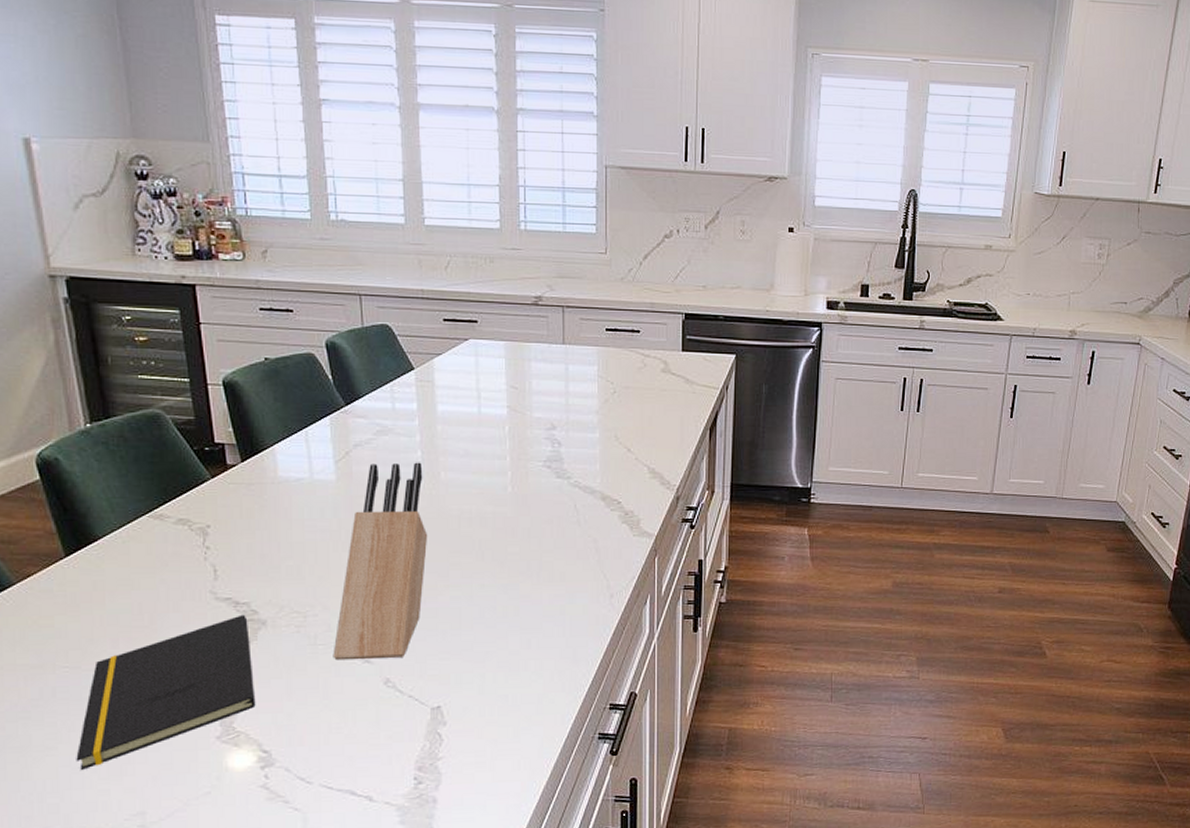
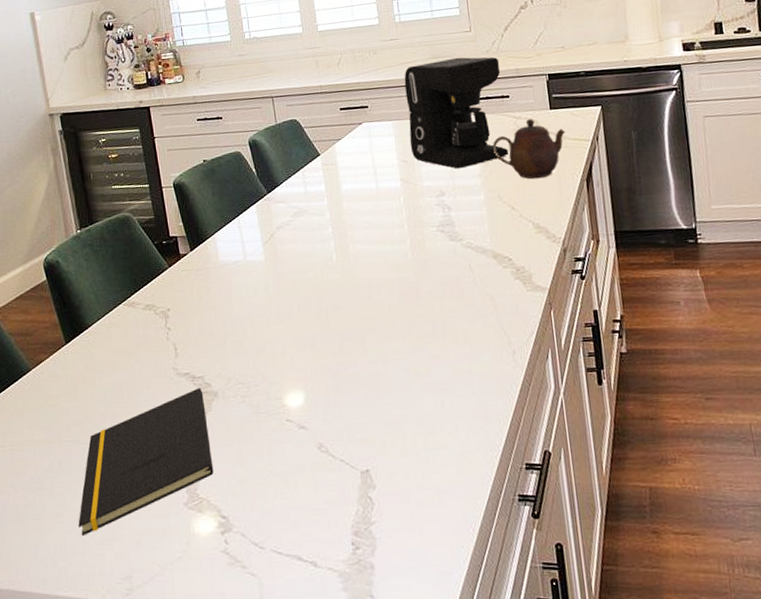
knife block: present [333,462,428,661] -> none [273,237,344,428]
coffee maker: none [522,280,634,403] -> present [404,57,509,169]
teapot: none [614,359,694,423] -> present [492,119,565,179]

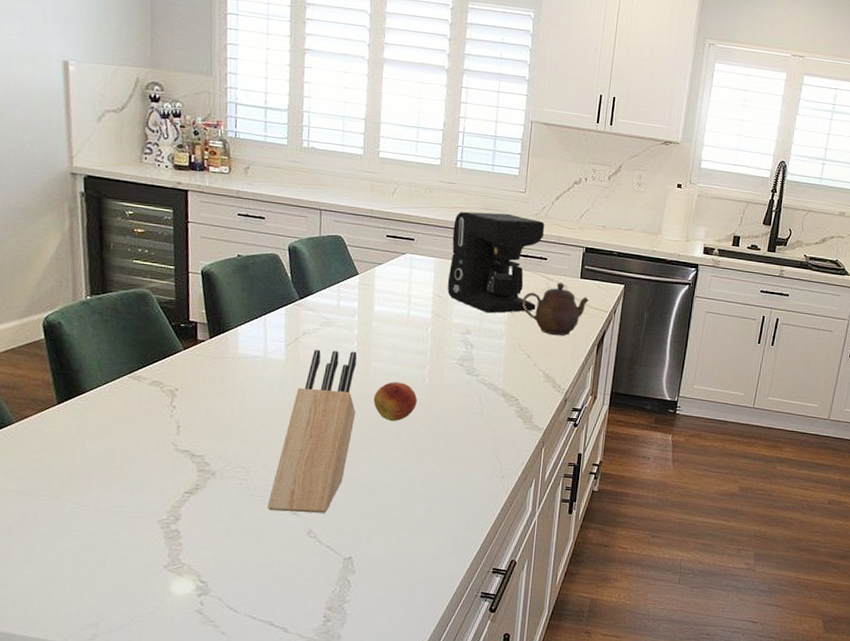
notepad: present [78,387,214,537] -> none [47,465,201,584]
knife block: none [273,237,344,428] -> present [267,349,357,513]
fruit: none [358,262,405,308] -> present [373,382,417,422]

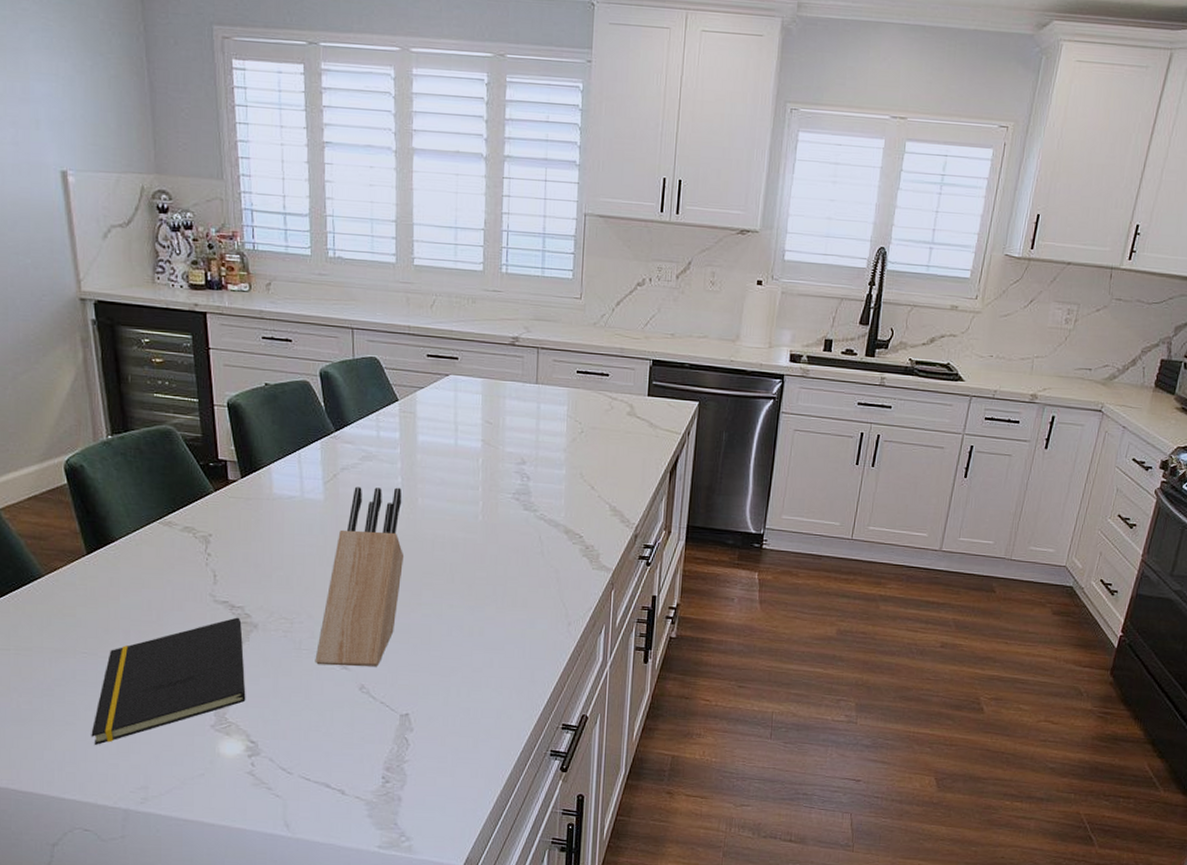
notepad: none [47,465,201,584] -> present [91,617,246,746]
fruit: present [373,382,417,422] -> none [422,520,471,565]
coffee maker: present [447,211,545,314] -> none [497,323,605,440]
teapot: present [522,283,589,336] -> none [582,402,658,463]

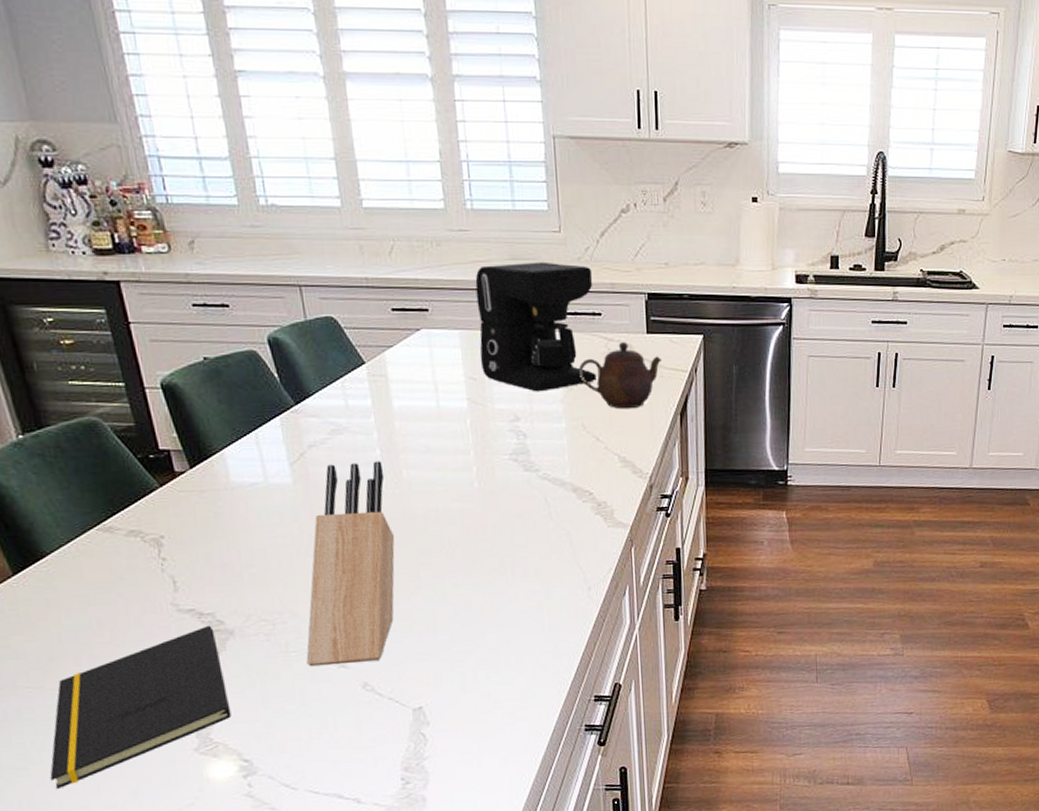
coffee maker: none [497,323,605,440] -> present [475,261,597,392]
teapot: none [582,402,658,463] -> present [578,342,661,409]

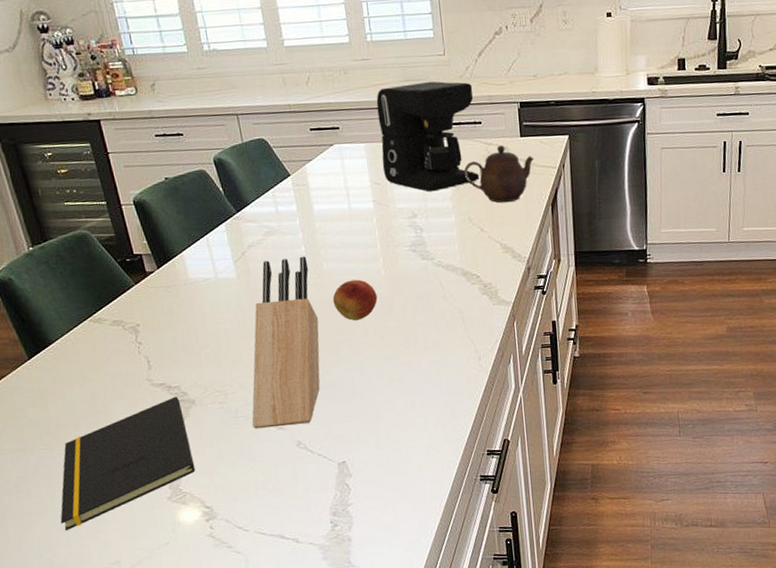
fruit: none [413,491,469,541] -> present [332,279,378,321]

